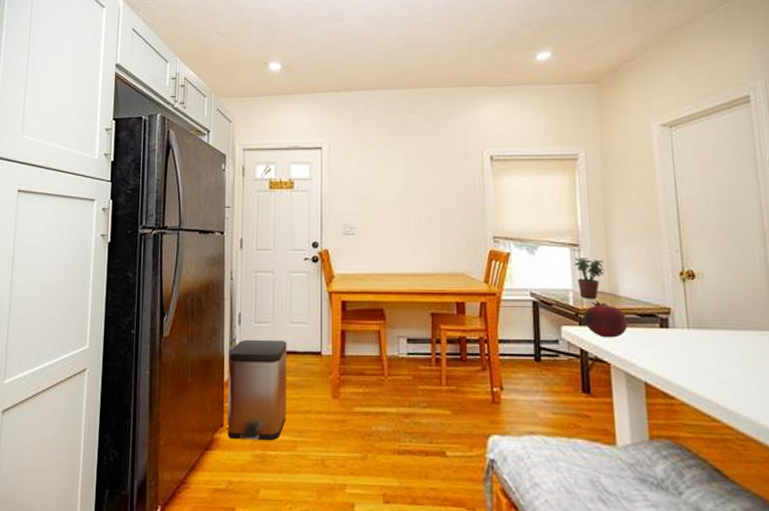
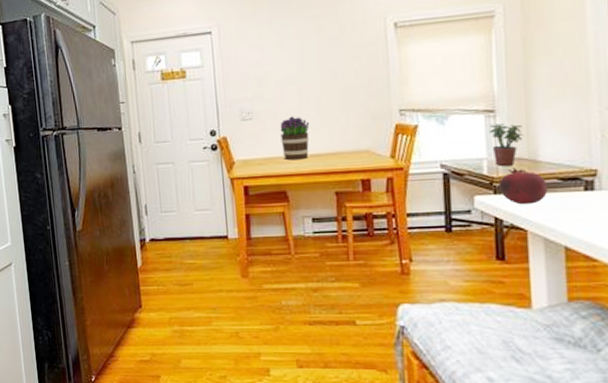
pedal bin: present [227,339,287,441] -> none [139,226,200,318]
bouquet: none [381,234,410,278] -> present [280,116,310,161]

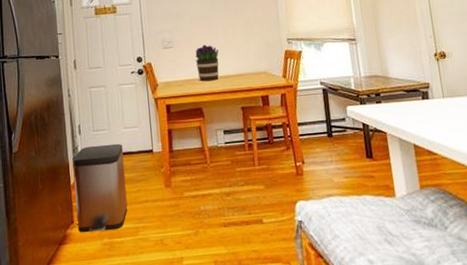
pedal bin: none [139,226,200,318] -> present [72,143,128,233]
potted plant: present [489,124,523,167] -> none [352,49,377,83]
fruit: present [497,168,549,205] -> none [362,83,398,112]

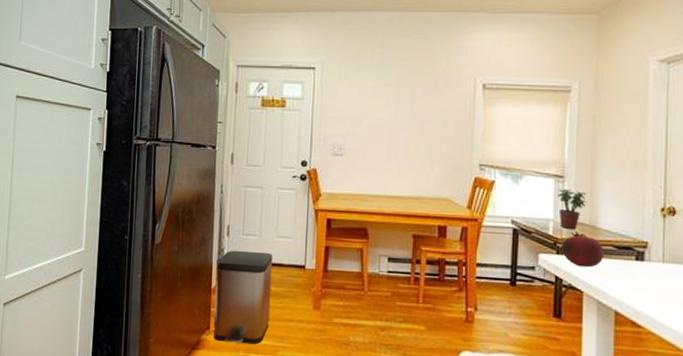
bouquet: present [195,44,219,82] -> none [368,157,397,200]
potted plant: none [352,49,377,83] -> present [557,189,587,230]
fruit: none [362,83,398,112] -> present [560,231,605,268]

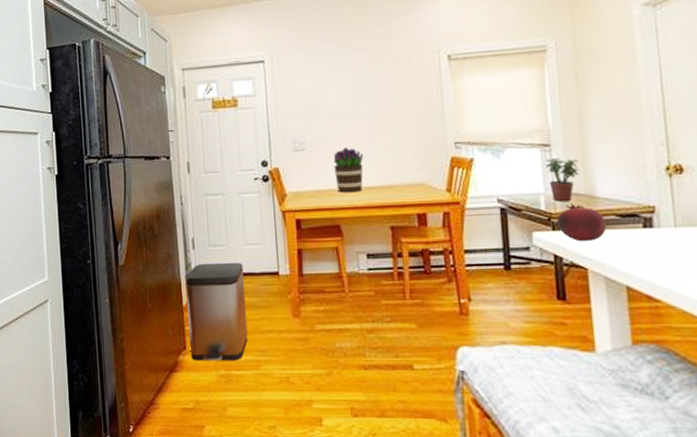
bouquet: none [368,157,397,200] -> present [333,147,364,193]

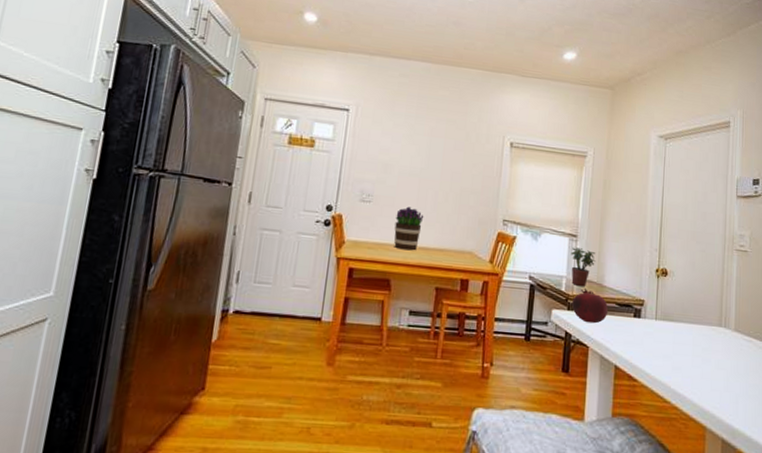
pedal bin: present [185,262,248,361] -> none [208,299,286,407]

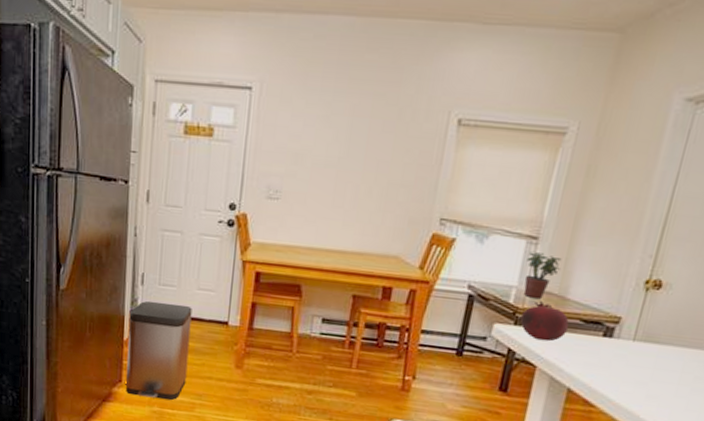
pedal bin: none [208,299,286,407] -> present [125,300,192,400]
bouquet: present [394,206,424,251] -> none [305,204,342,254]

